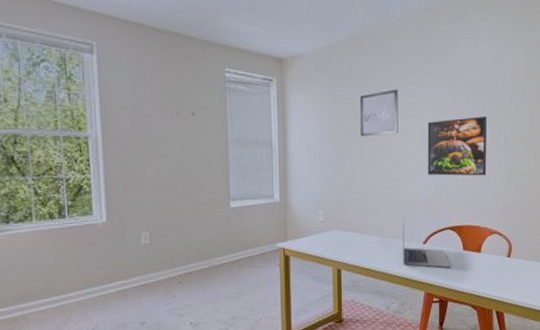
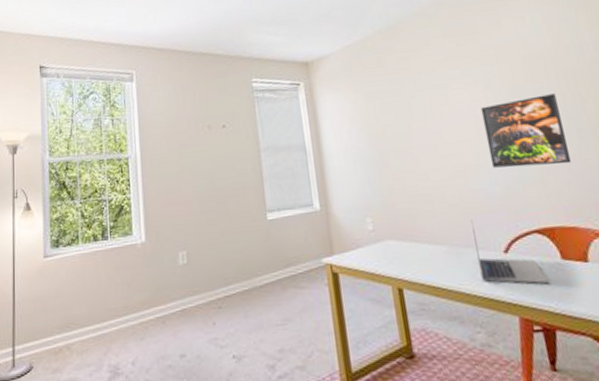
wall art: present [360,89,398,137] -> none [396,76,447,132]

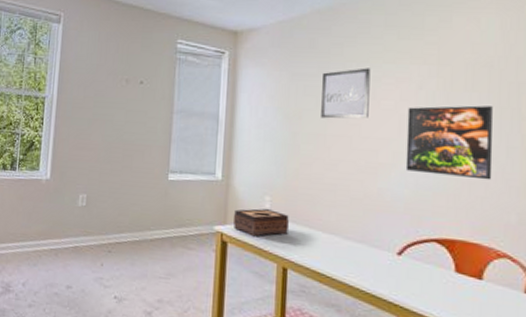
tissue box: none [339,231,396,262] -> present [234,208,289,237]
wall art: none [396,76,447,132] -> present [321,68,371,119]
laptop: present [470,219,550,284] -> none [368,216,438,293]

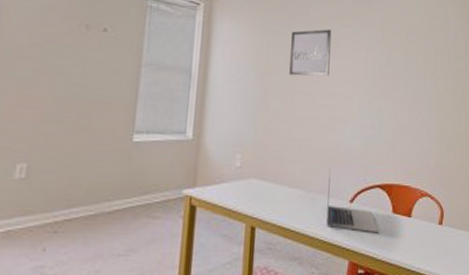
tissue box: present [234,208,289,237] -> none [203,167,258,198]
laptop: none [368,216,438,293] -> present [326,168,380,234]
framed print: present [405,105,493,180] -> none [357,66,419,131]

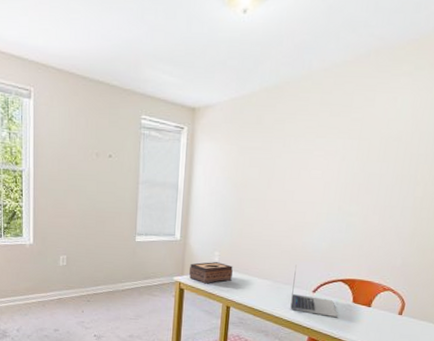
tissue box: none [203,167,258,198] -> present [189,262,233,284]
wall art: present [289,29,332,77] -> none [262,142,306,187]

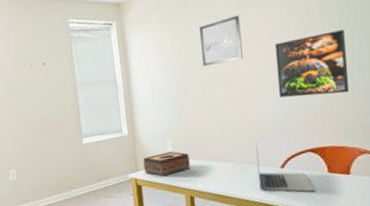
wall art: none [262,142,306,187] -> present [200,15,243,67]
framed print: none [325,173,396,234] -> present [274,30,350,98]

